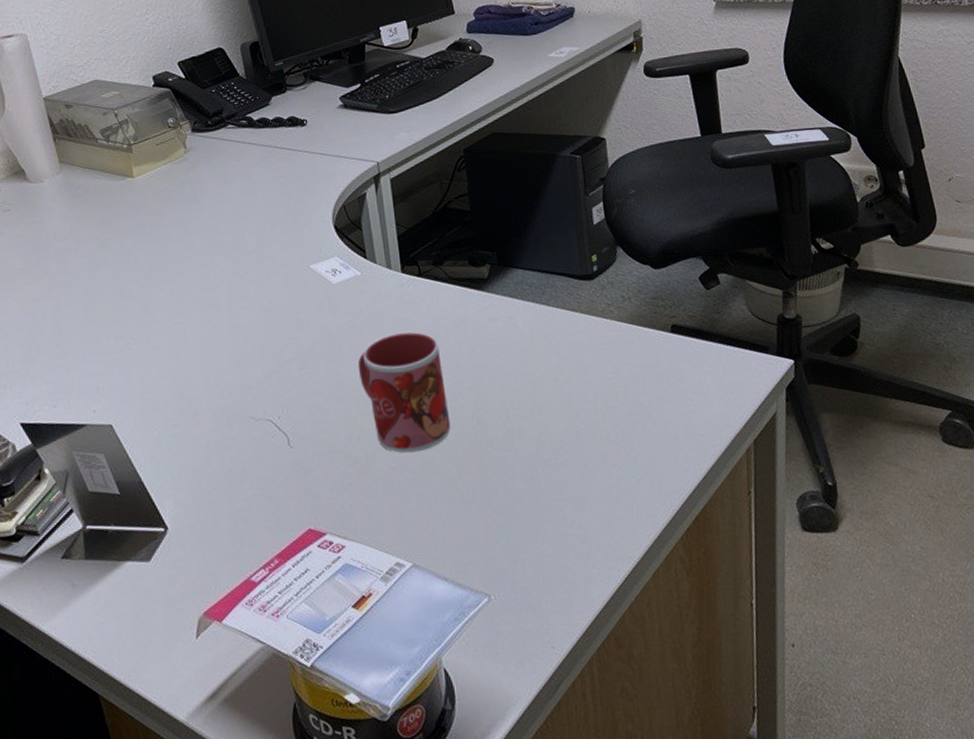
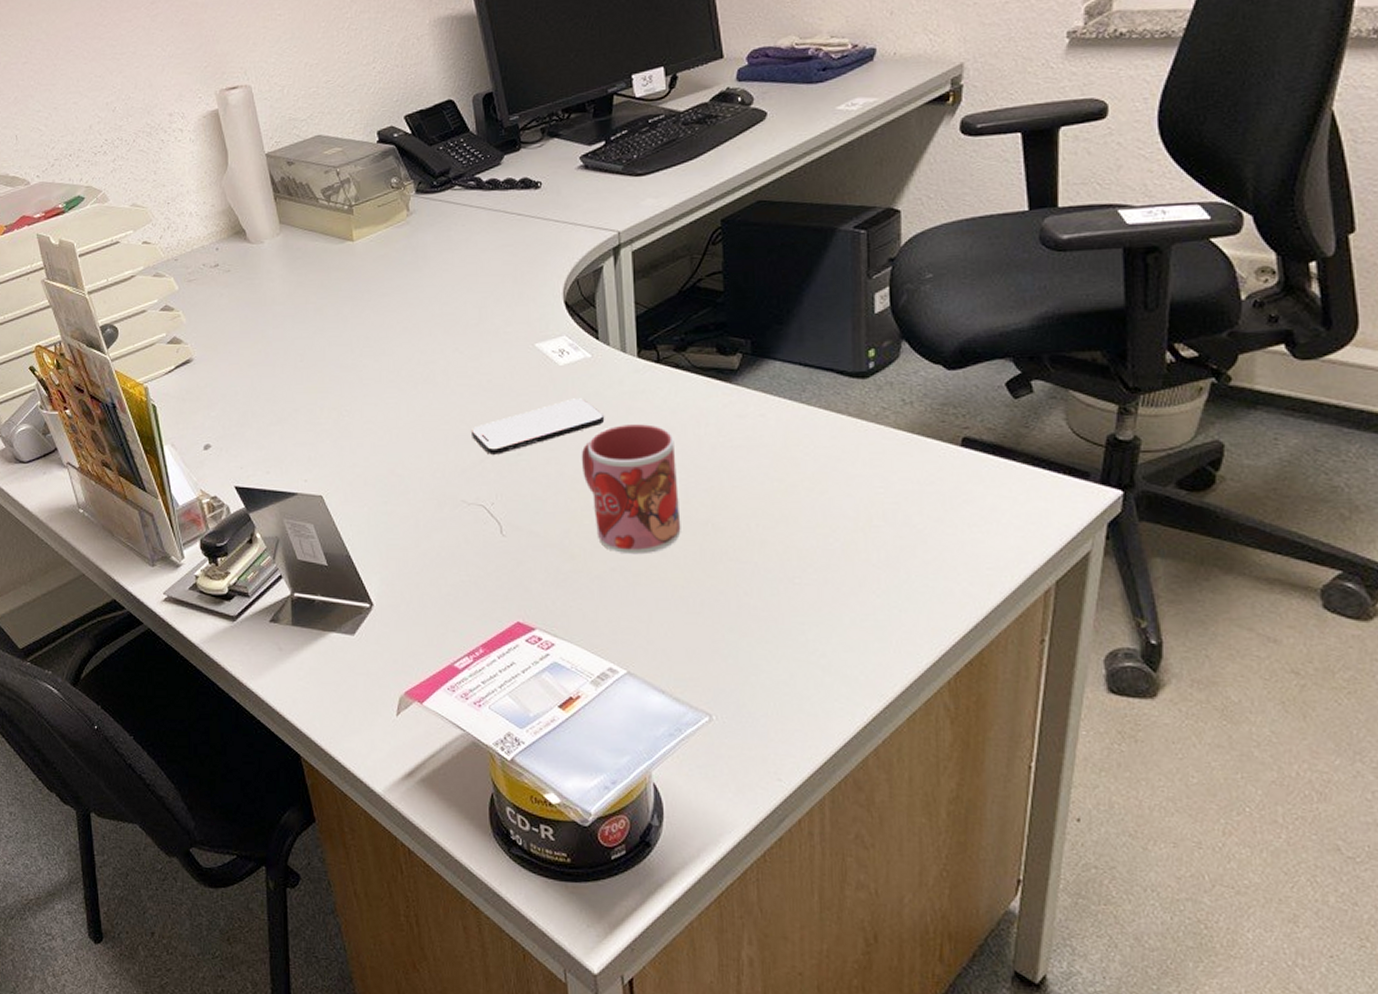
smartphone: none [254,312,377,371] -> present [470,398,605,455]

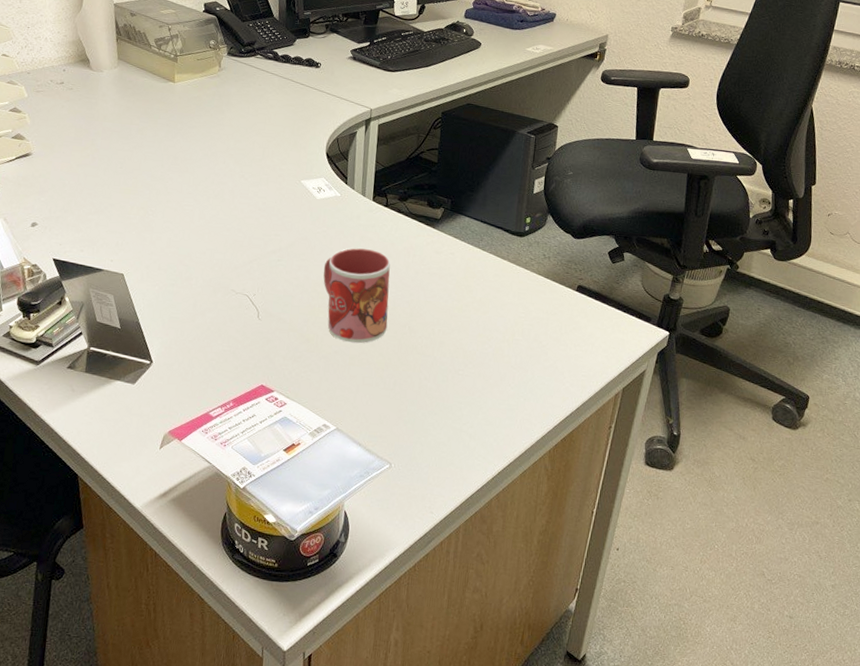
smartphone: present [470,398,605,455] -> none [245,224,344,259]

